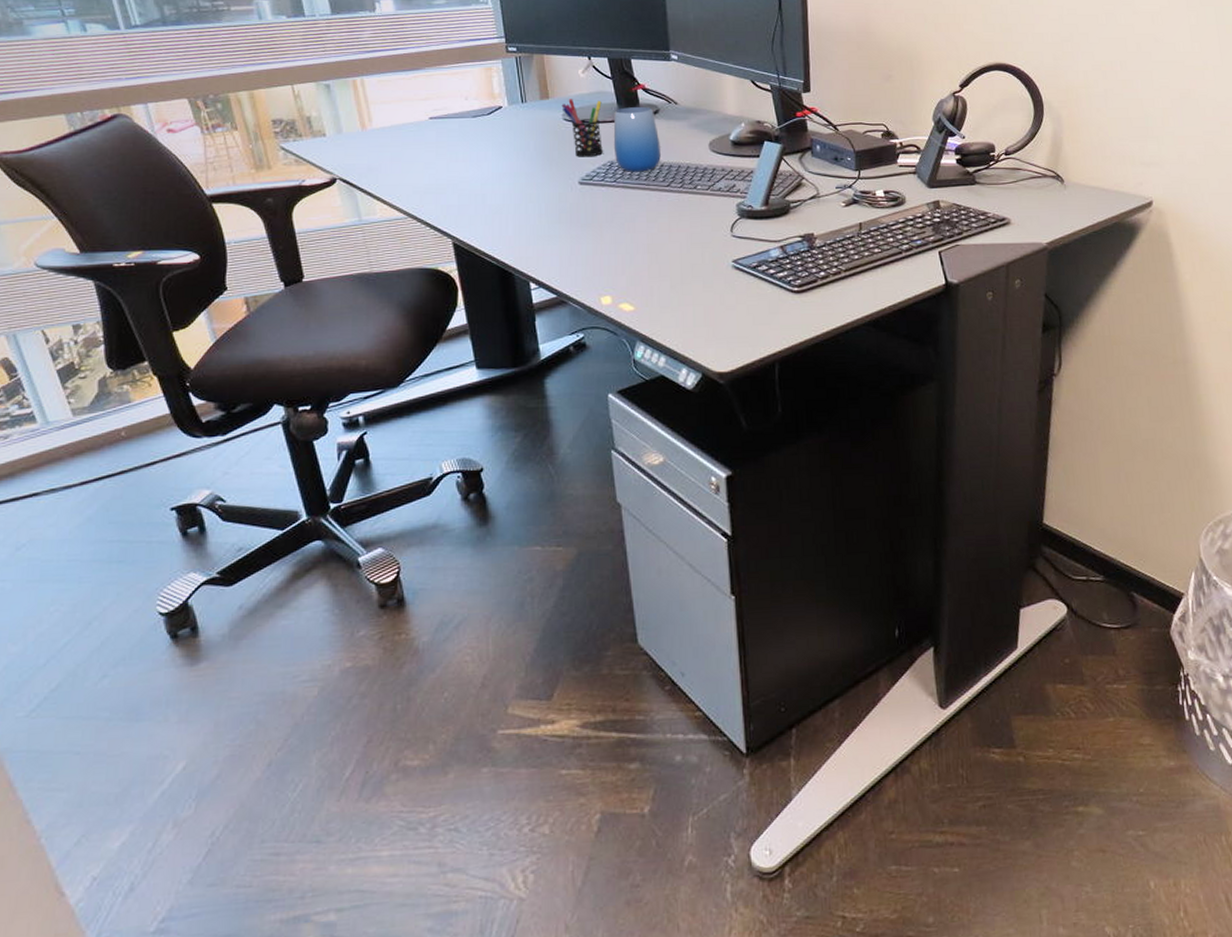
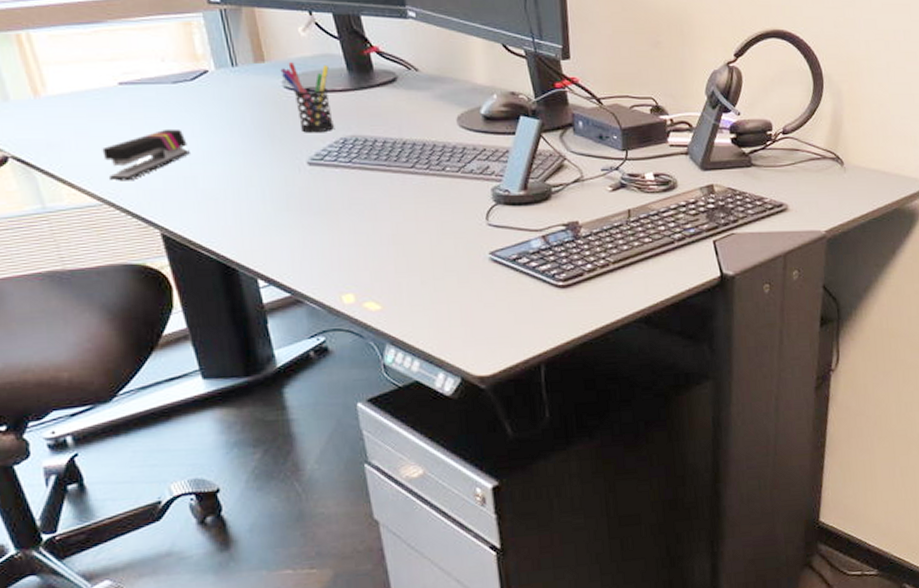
stapler: none [411,154,482,199] -> present [102,128,190,181]
cup: present [613,106,661,172] -> none [344,72,402,151]

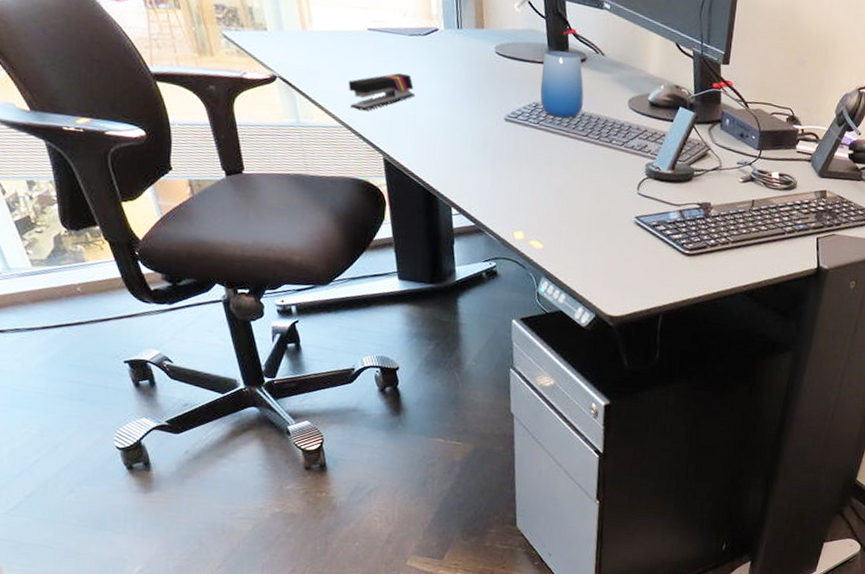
pen holder: present [280,62,334,133] -> none [495,32,534,95]
cup: none [344,72,402,151] -> present [540,50,584,118]

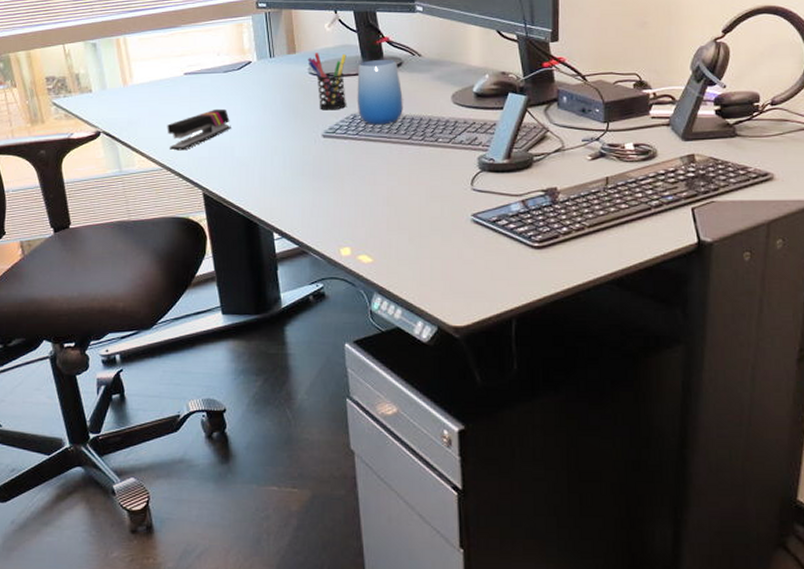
pen holder: none [495,32,534,95] -> present [307,53,347,110]

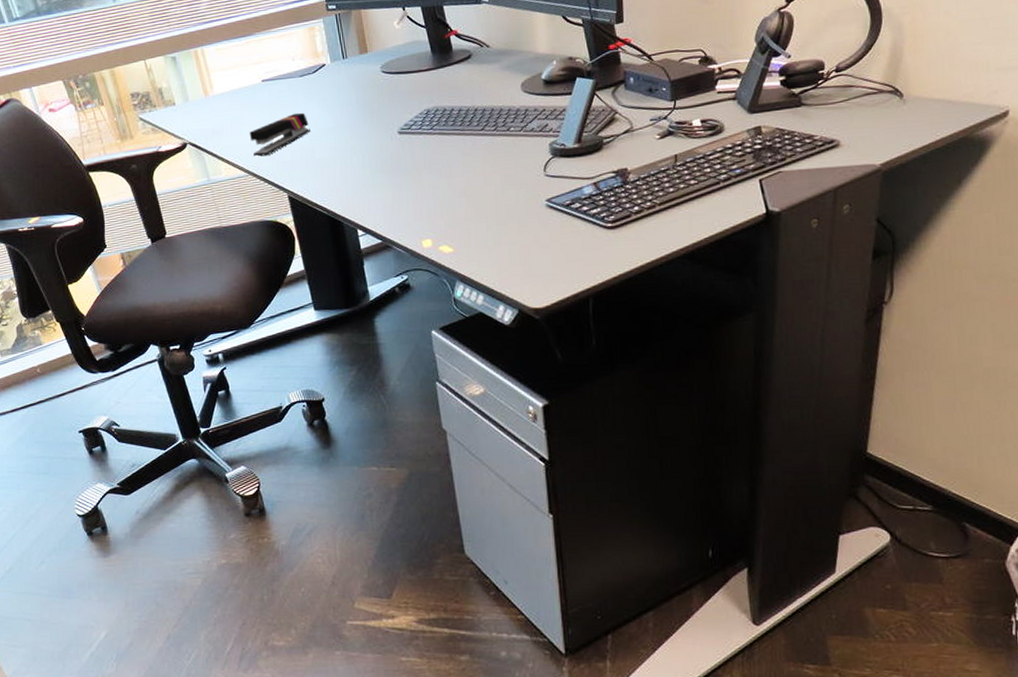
pen holder: present [307,53,347,110] -> none [379,49,419,108]
cup: present [357,59,403,125] -> none [428,52,475,119]

